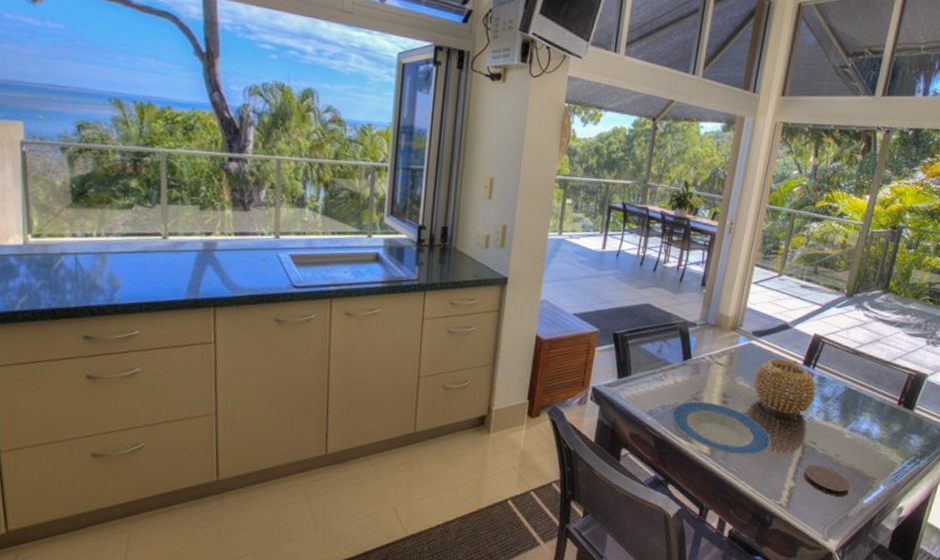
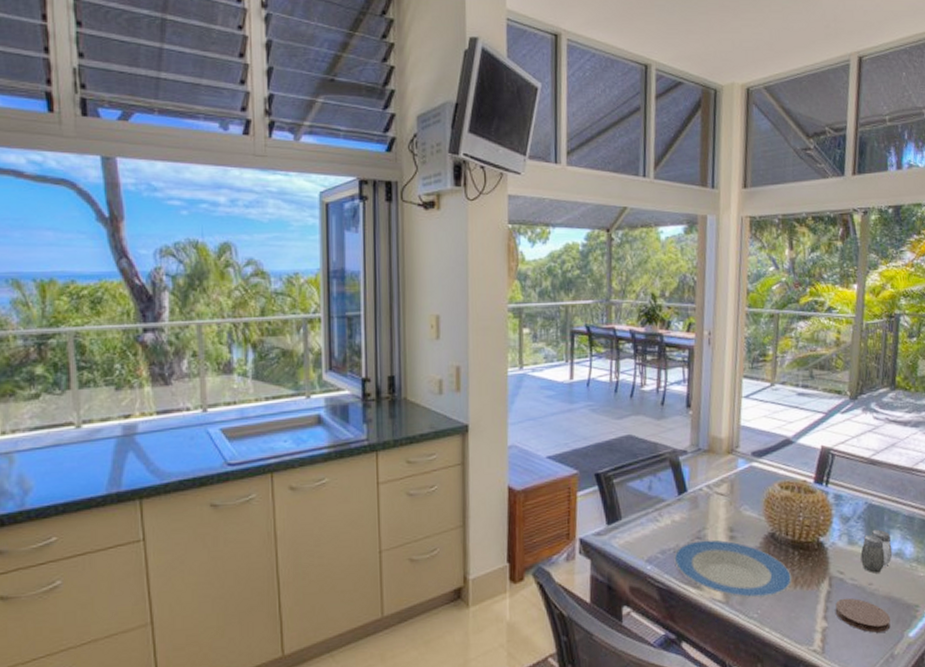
salt and pepper shaker: none [832,410,862,447] -> present [860,529,893,574]

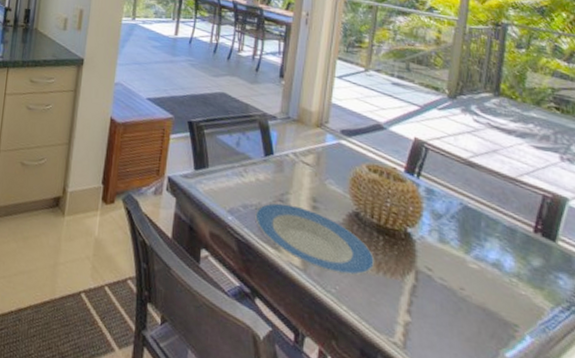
coaster: present [835,597,891,633] -> none [420,296,485,344]
salt and pepper shaker: present [860,529,893,574] -> none [452,233,489,280]

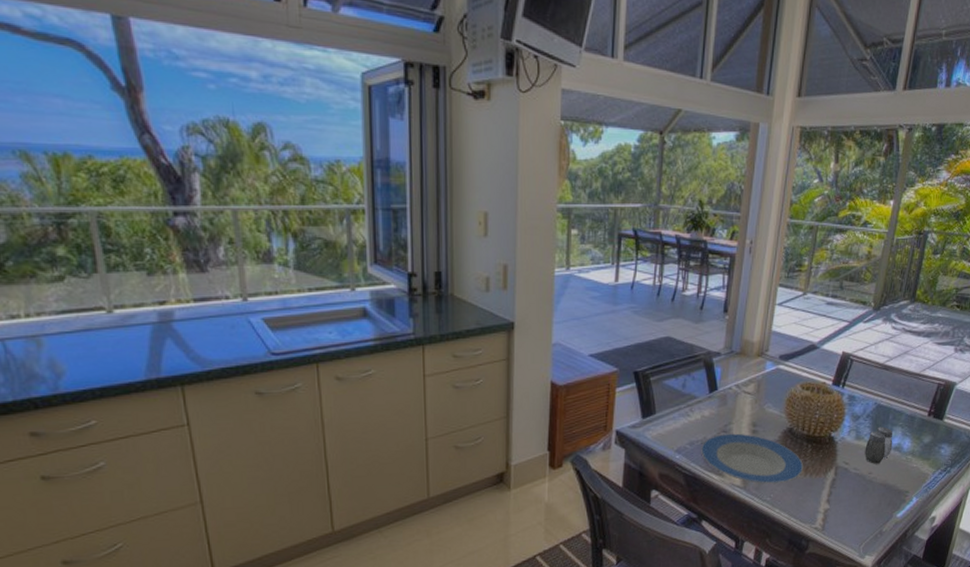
salt and pepper shaker: none [452,233,489,280] -> present [865,426,893,464]

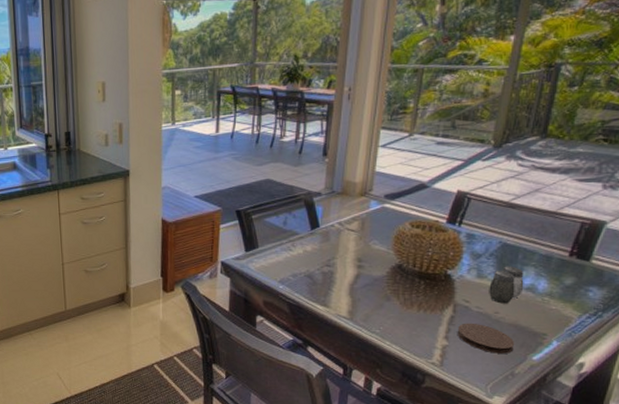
plate: present [701,433,804,484] -> none [304,267,417,317]
coaster: none [837,484,884,514] -> present [457,323,515,354]

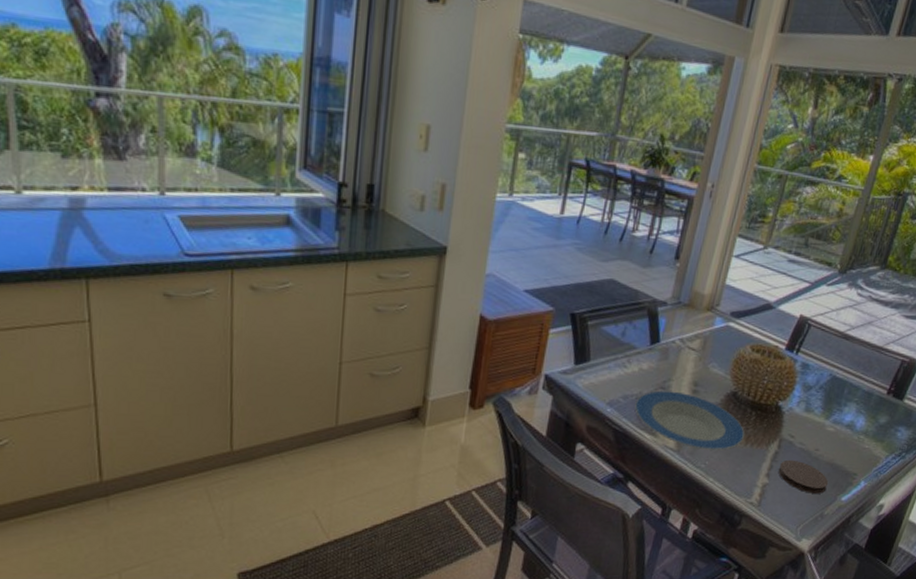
plate: none [304,267,417,317] -> present [635,390,745,450]
salt and pepper shaker: present [489,266,524,304] -> none [813,400,846,441]

